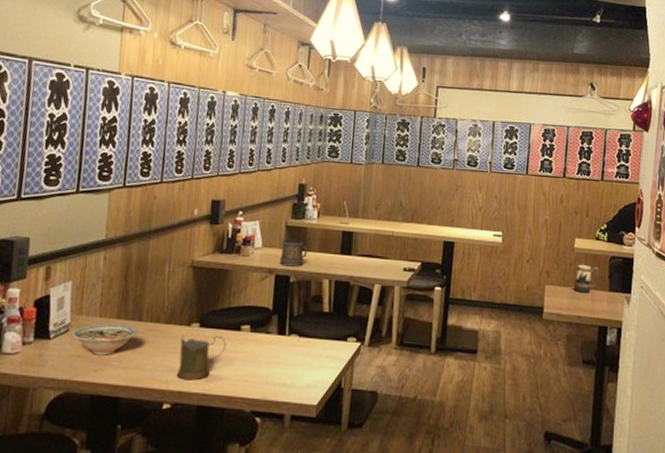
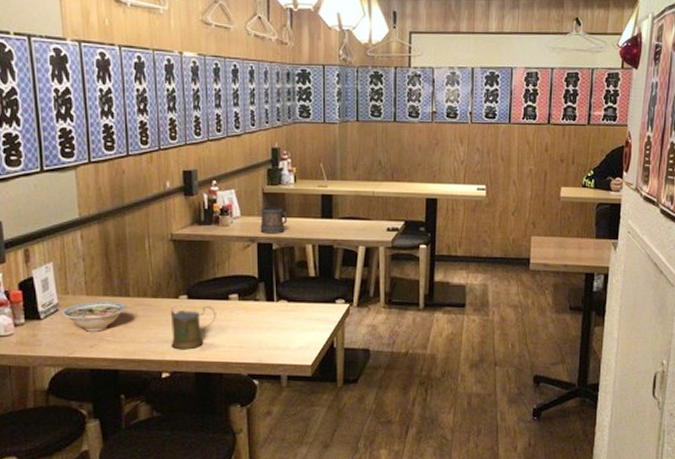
beer mug: present [573,264,599,293] -> none [560,213,586,242]

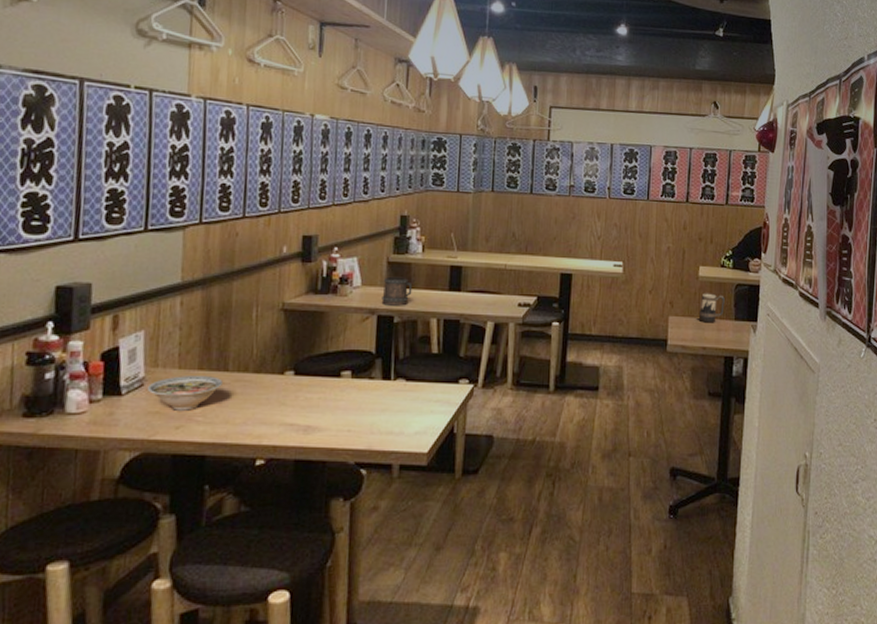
beer mug: present [170,305,216,350] -> none [269,382,325,433]
beer mug: none [560,213,586,242] -> present [698,293,725,323]

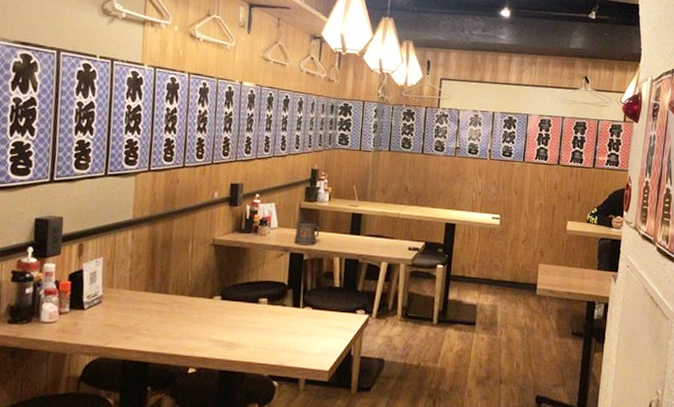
soup bowl: present [146,376,223,411] -> none [103,296,164,325]
beer mug: present [698,293,725,323] -> none [565,244,589,272]

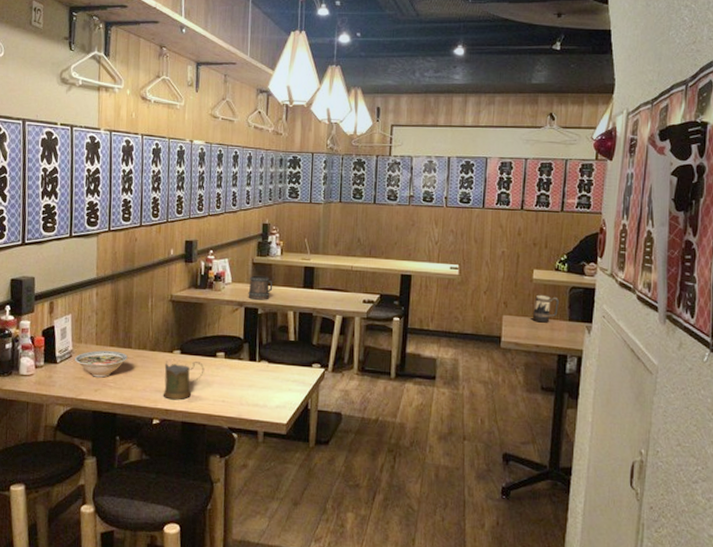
soup bowl: none [103,296,164,325] -> present [74,350,128,378]
beer mug: none [200,305,246,348] -> present [163,359,205,400]
beer mug: none [565,244,589,272] -> present [532,294,559,323]

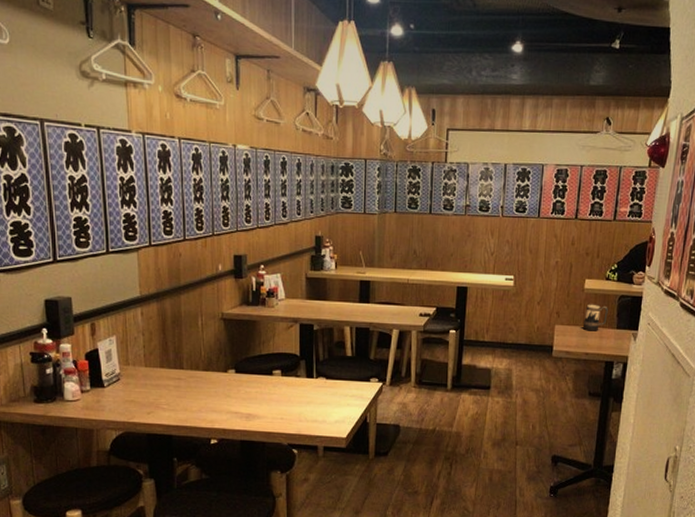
soup bowl: present [74,350,128,378] -> none [122,372,180,400]
beer mug: present [163,359,205,400] -> none [219,379,261,420]
beer mug: present [248,275,273,300] -> none [303,290,328,316]

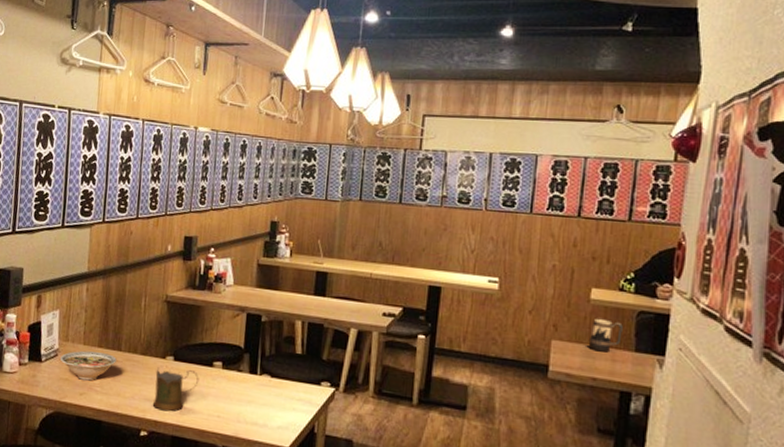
soup bowl: none [122,372,180,400] -> present [59,350,117,381]
beer mug: none [219,379,261,420] -> present [152,366,199,412]

